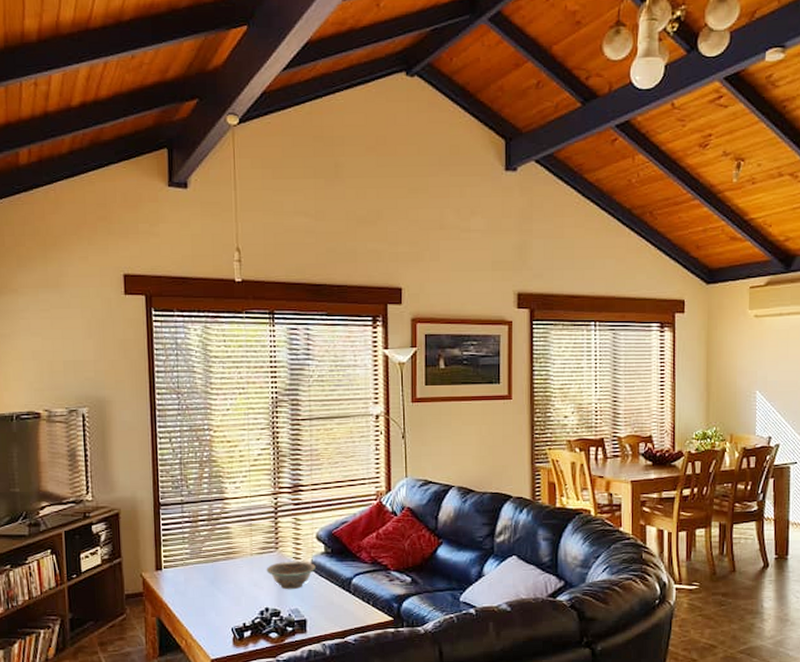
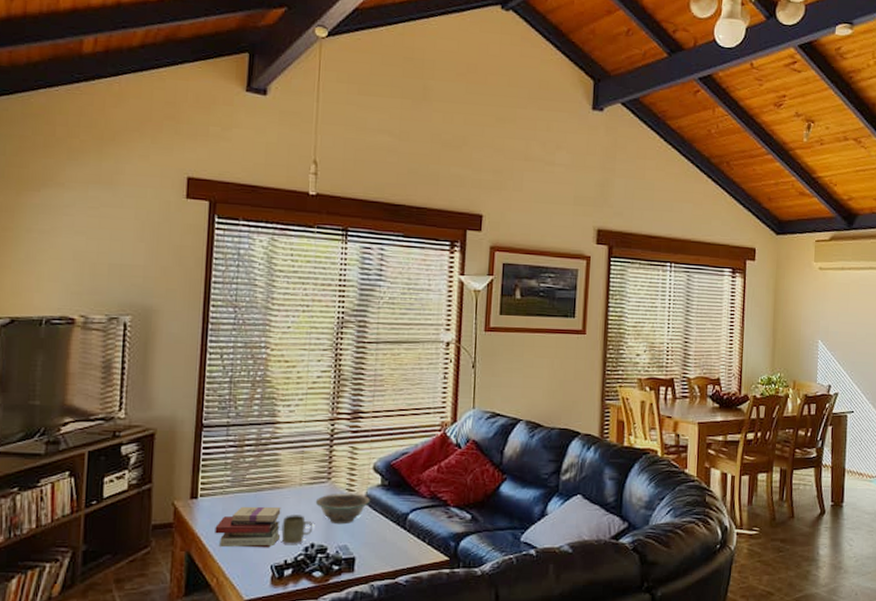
books: none [180,575,238,613] -> present [215,506,281,548]
mug: none [238,582,267,608] -> present [281,515,314,543]

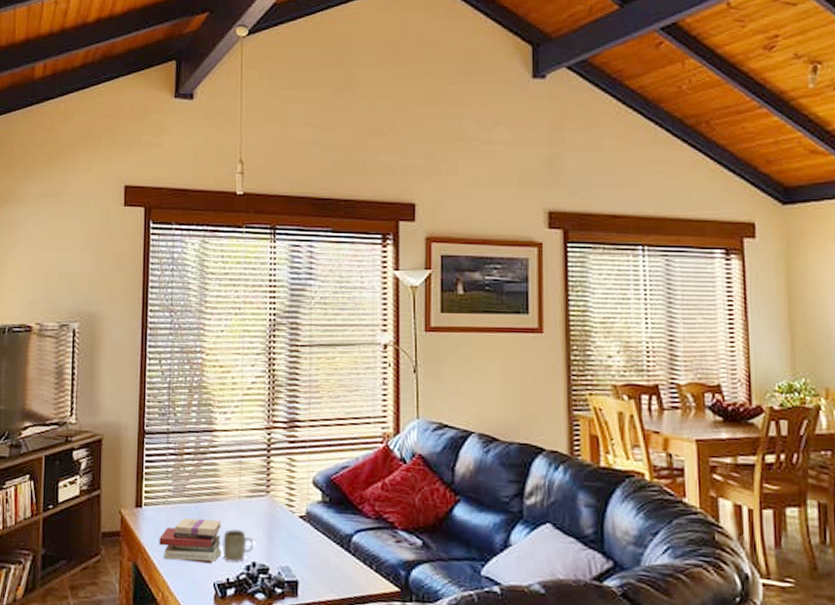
bowl: present [315,493,371,525] -> none [255,508,312,544]

